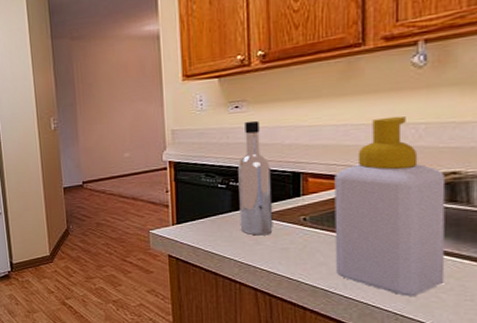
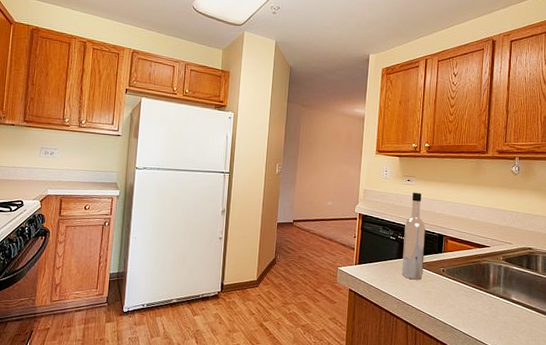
soap bottle: present [335,115,446,296] -> none [459,204,525,335]

